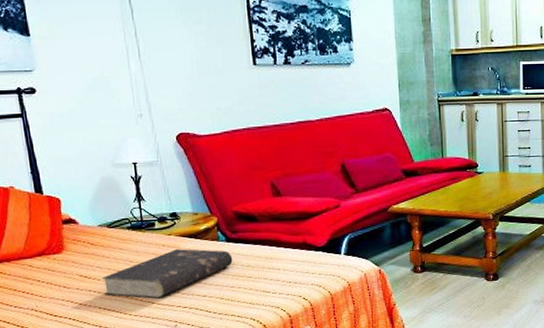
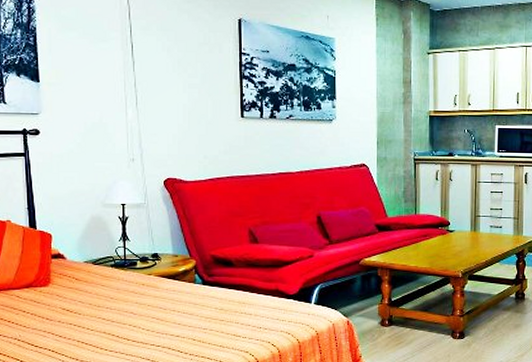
book: present [101,249,233,299] -> none [82,289,207,336]

